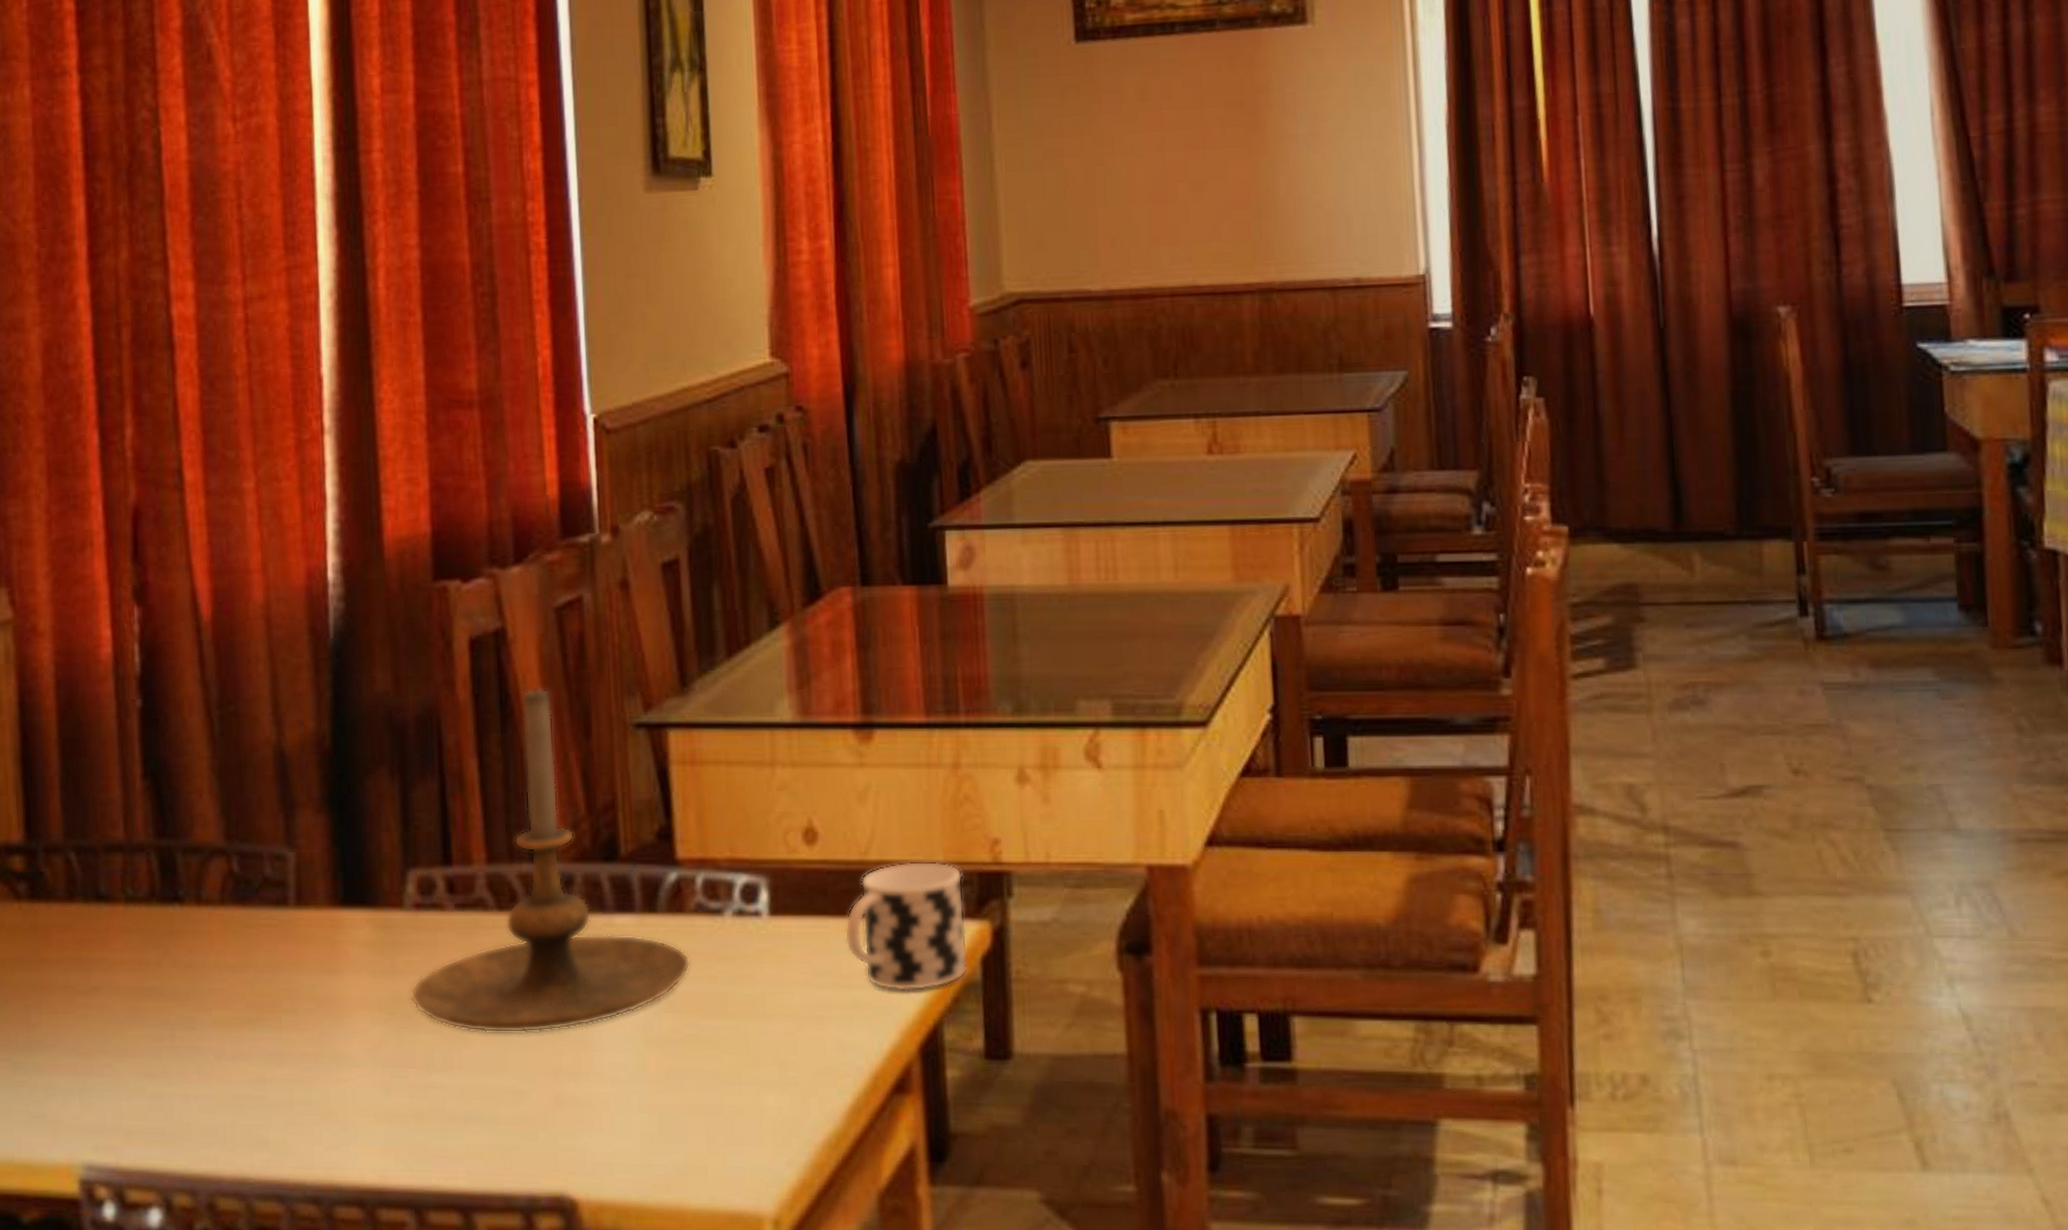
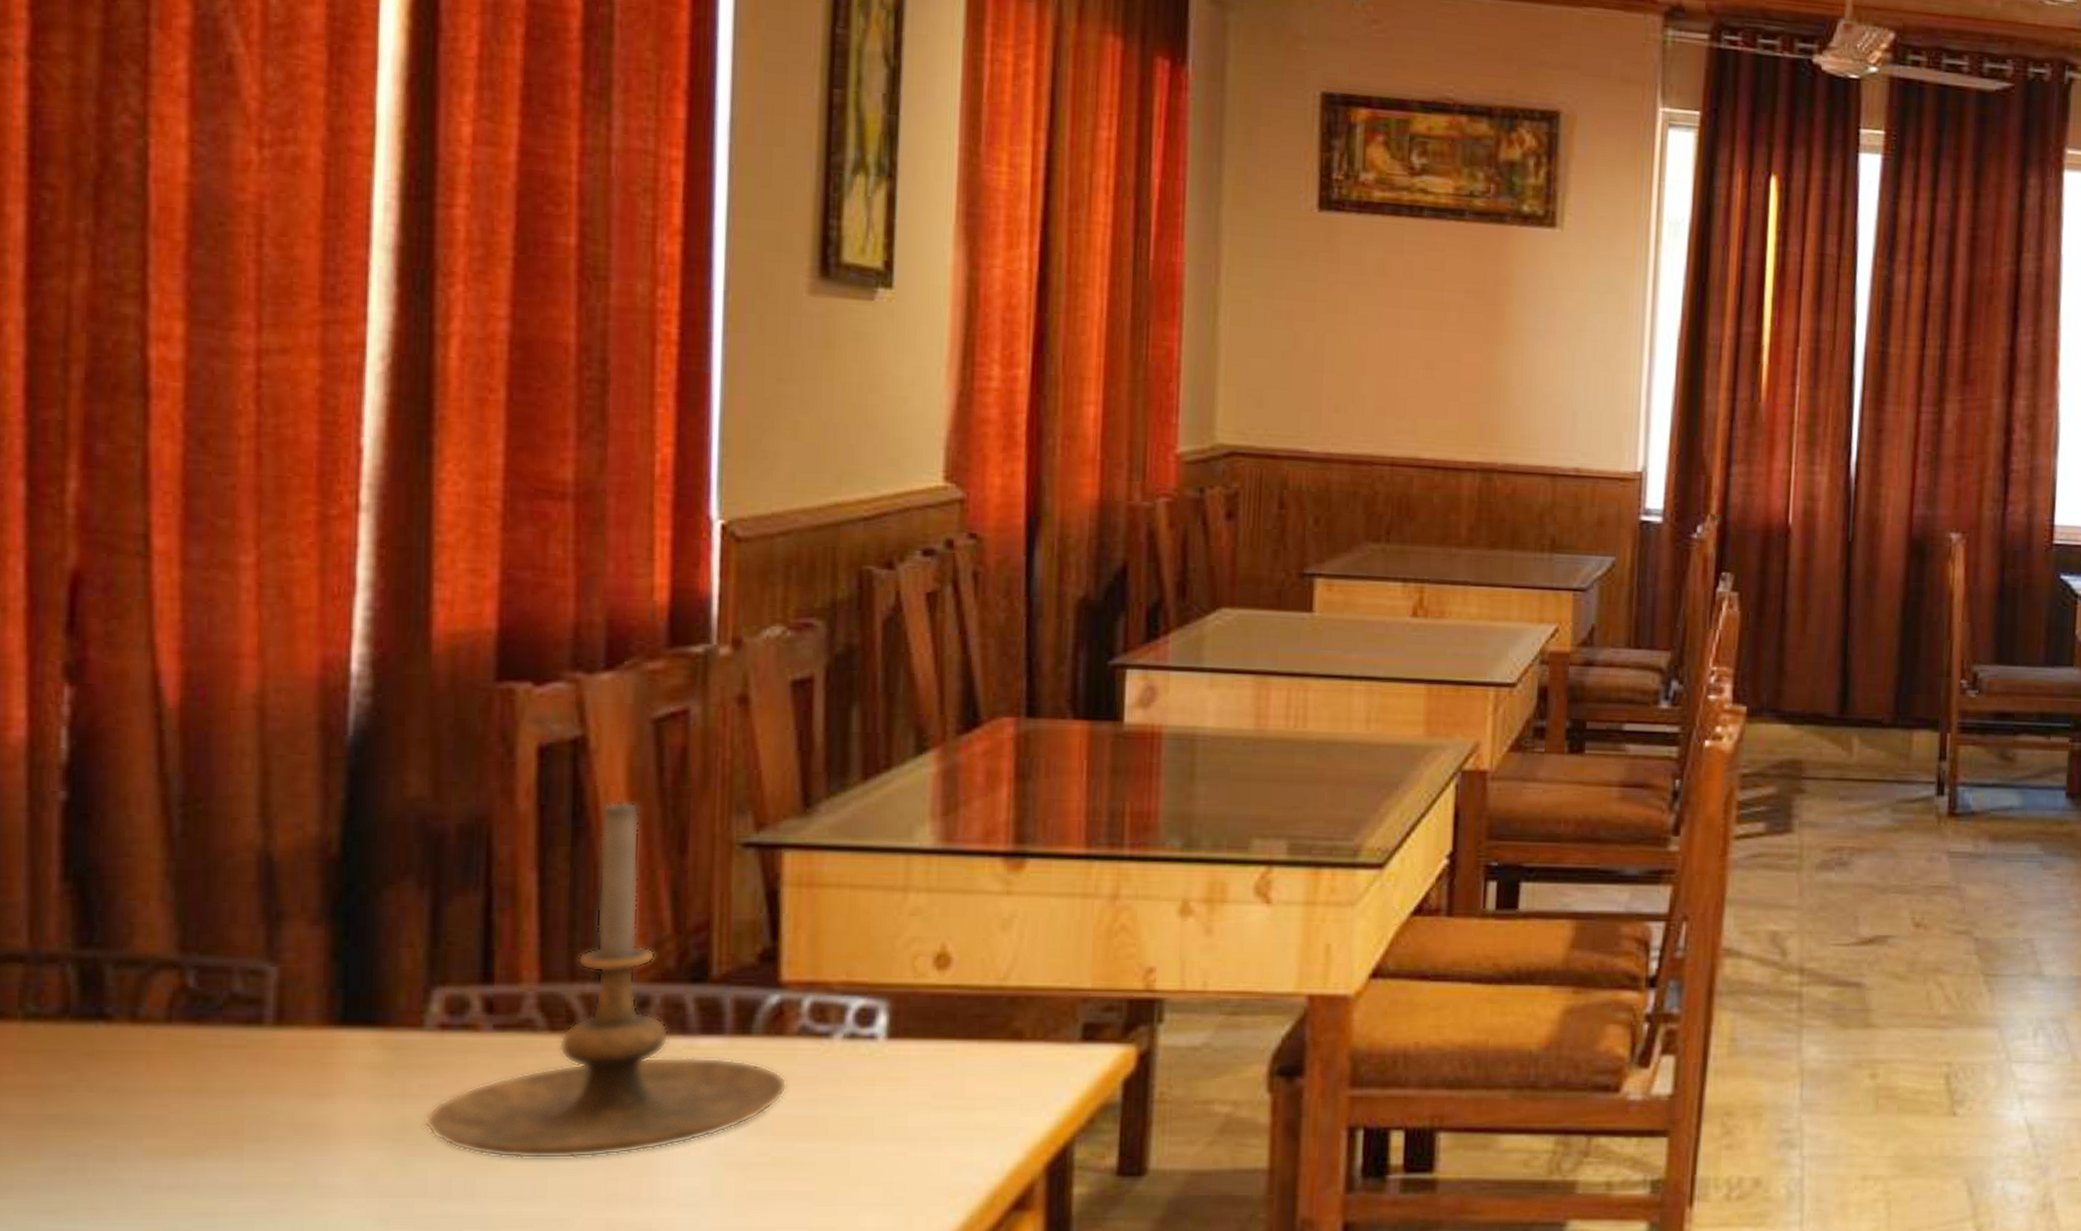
cup: present [844,861,968,992] -> none [972,987,1111,1113]

